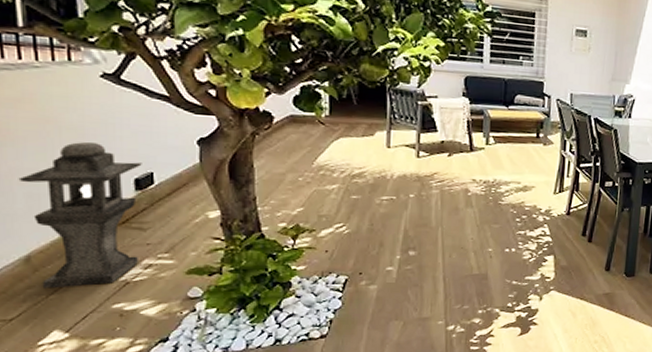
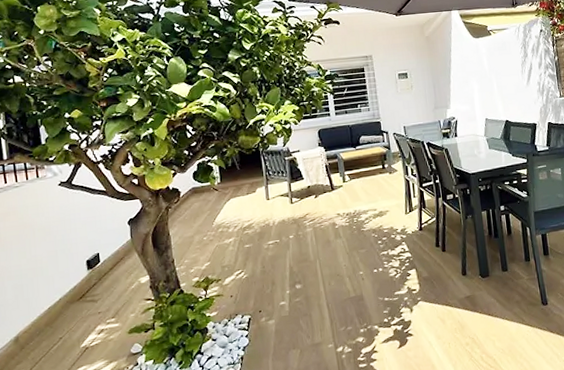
lantern: present [18,142,142,289] -> none [8,237,93,362]

